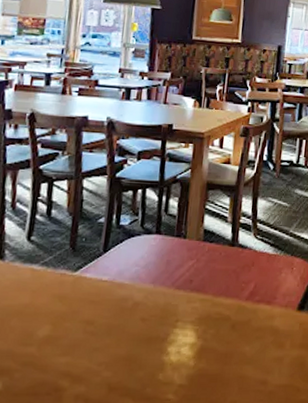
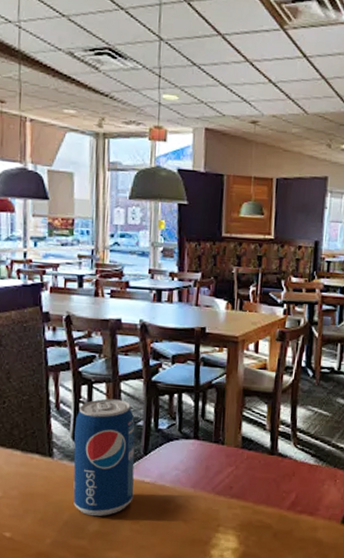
beverage can: none [23,196,96,320] -> present [73,398,135,517]

